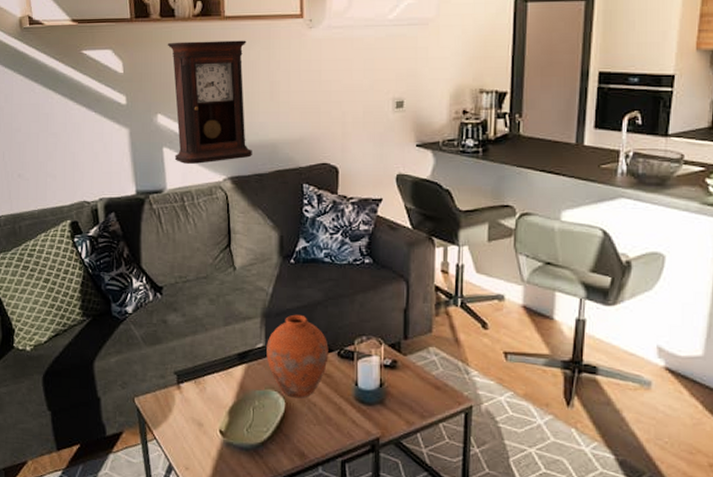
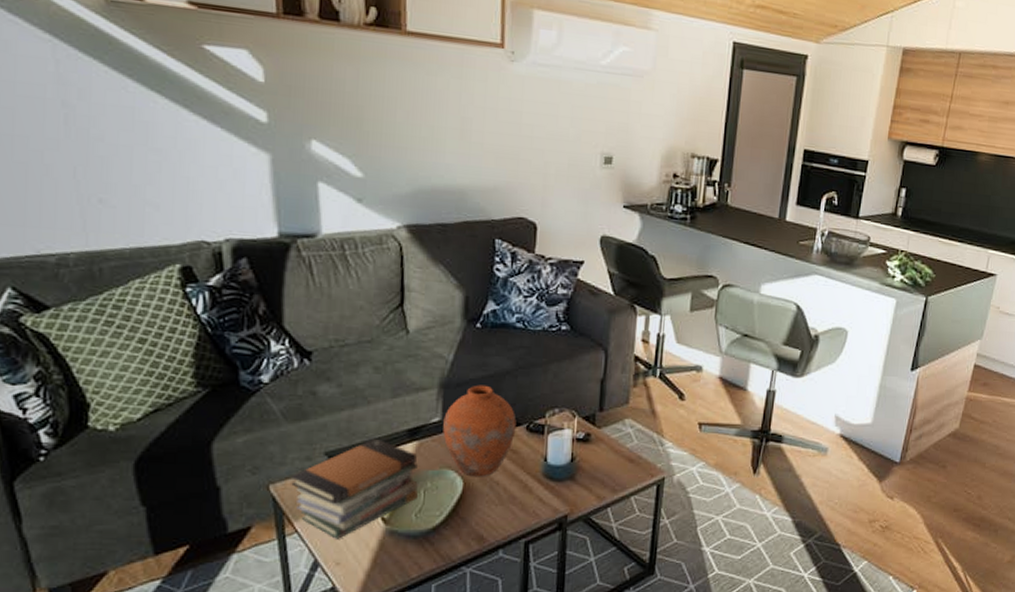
book stack: none [149,360,248,447] -> present [290,438,418,539]
pendulum clock: present [167,40,252,165] -> none [327,52,435,206]

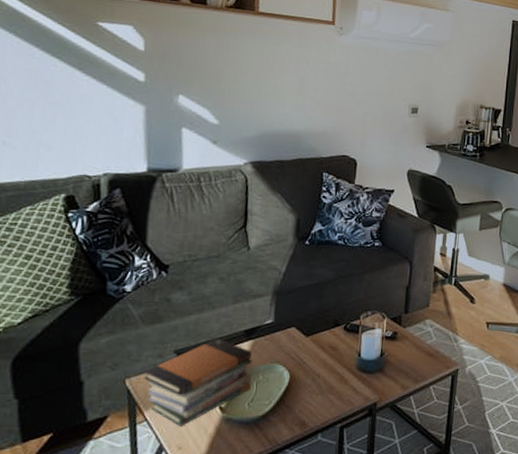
vase: present [443,385,517,477] -> none [274,292,336,370]

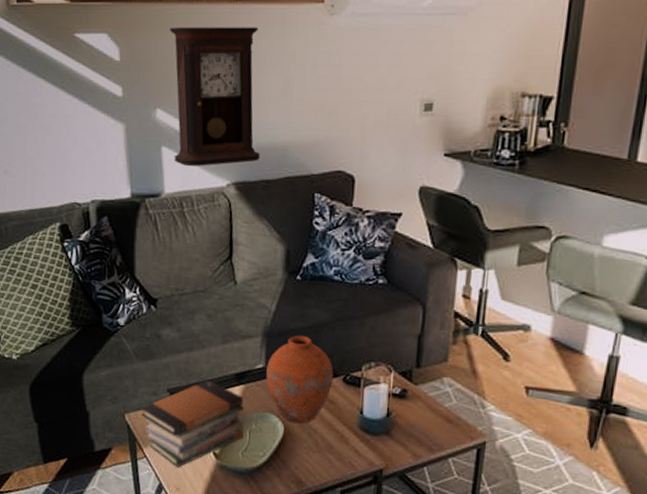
pendulum clock: none [193,28,279,147] -> present [169,26,260,167]
vase: none [274,292,336,370] -> present [266,335,334,424]

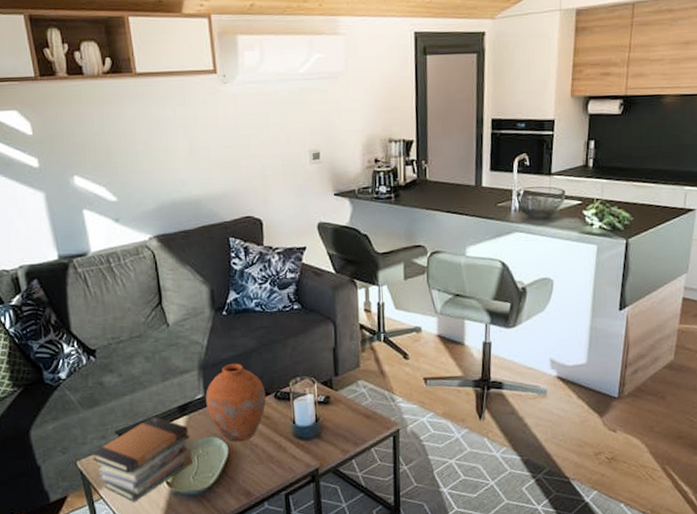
pendulum clock: present [169,26,260,167] -> none [77,97,176,226]

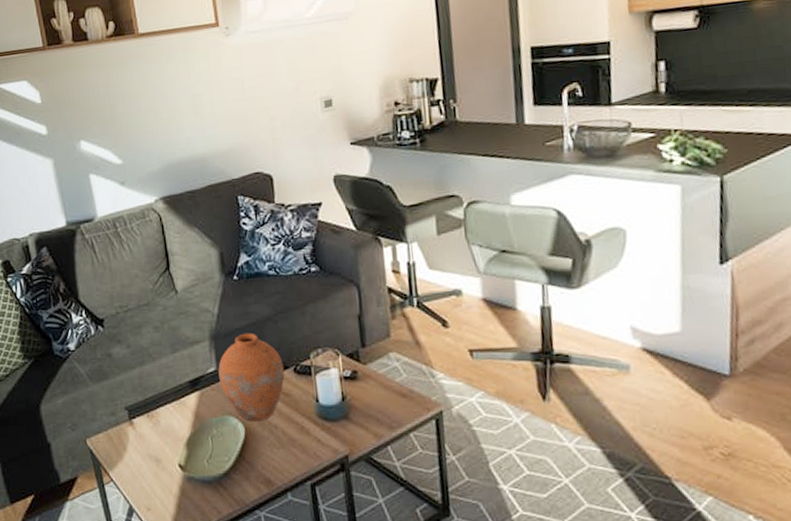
book stack: present [91,416,192,502] -> none [101,391,206,486]

